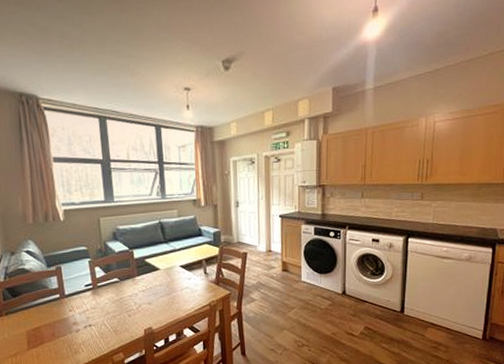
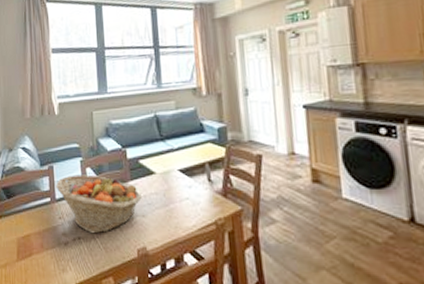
fruit basket: none [64,273,148,321] -> present [56,174,142,234]

